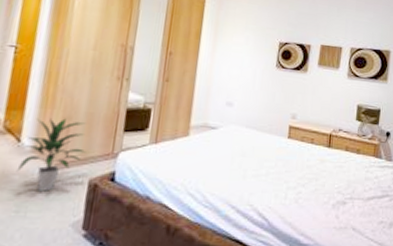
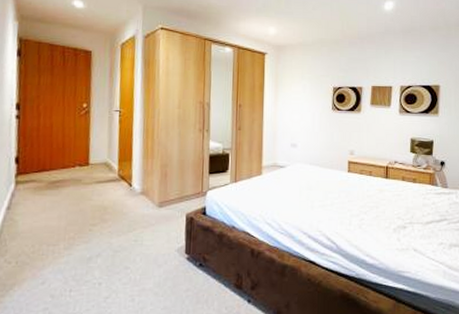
indoor plant: present [16,118,86,191] -> none [131,166,182,225]

